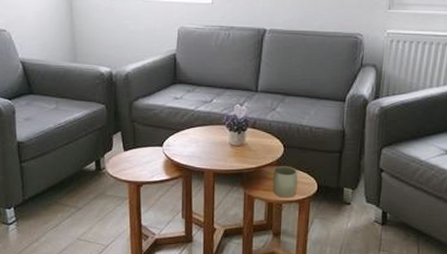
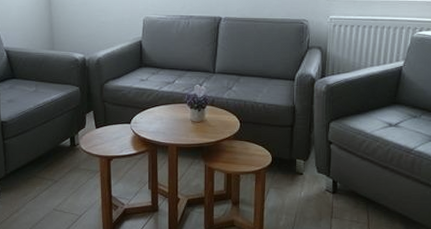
mug: present [272,166,298,198] -> none [230,140,253,169]

